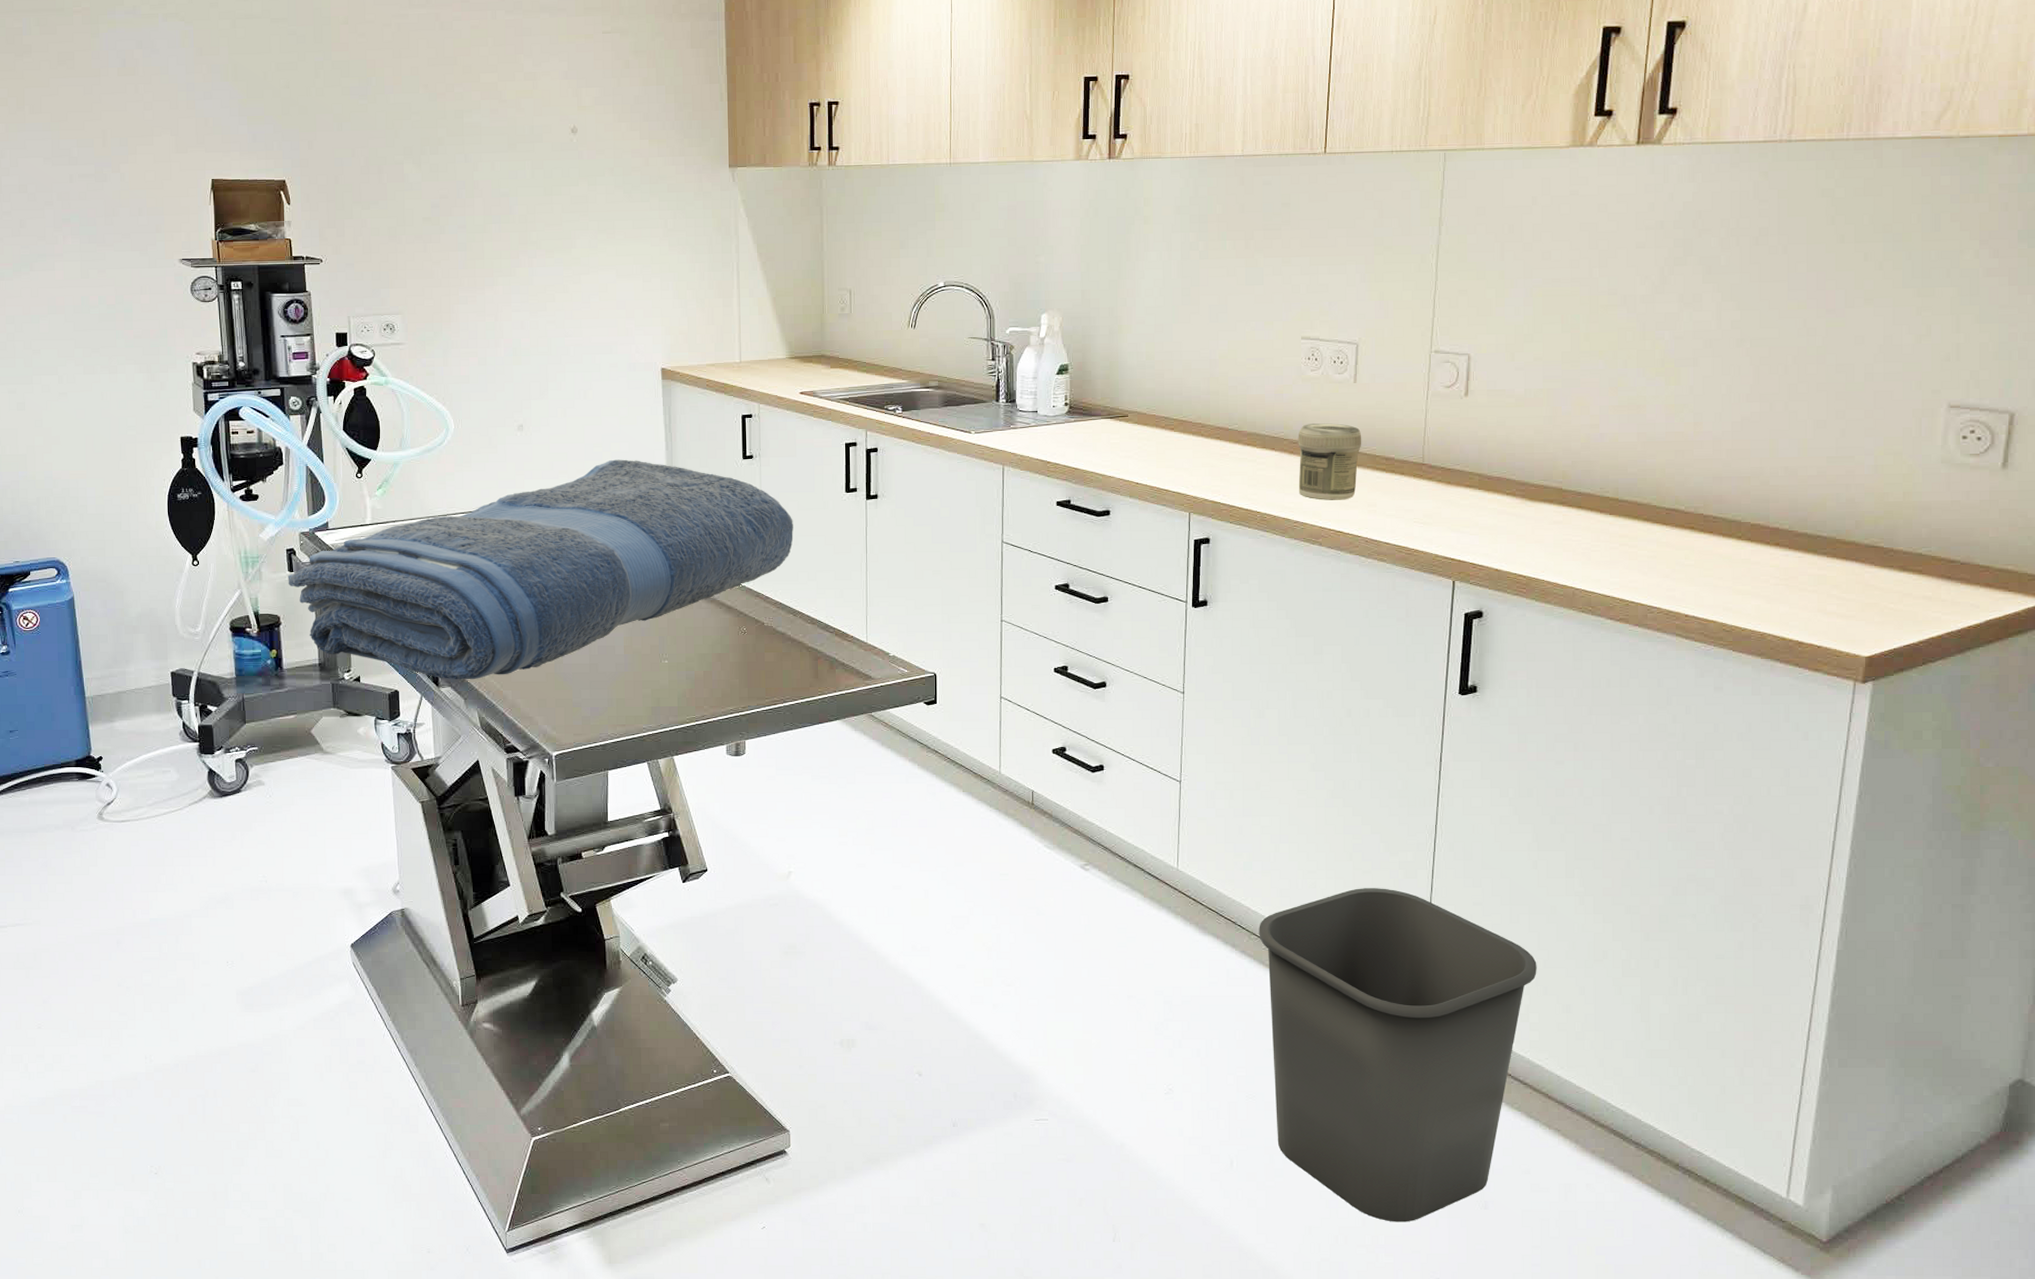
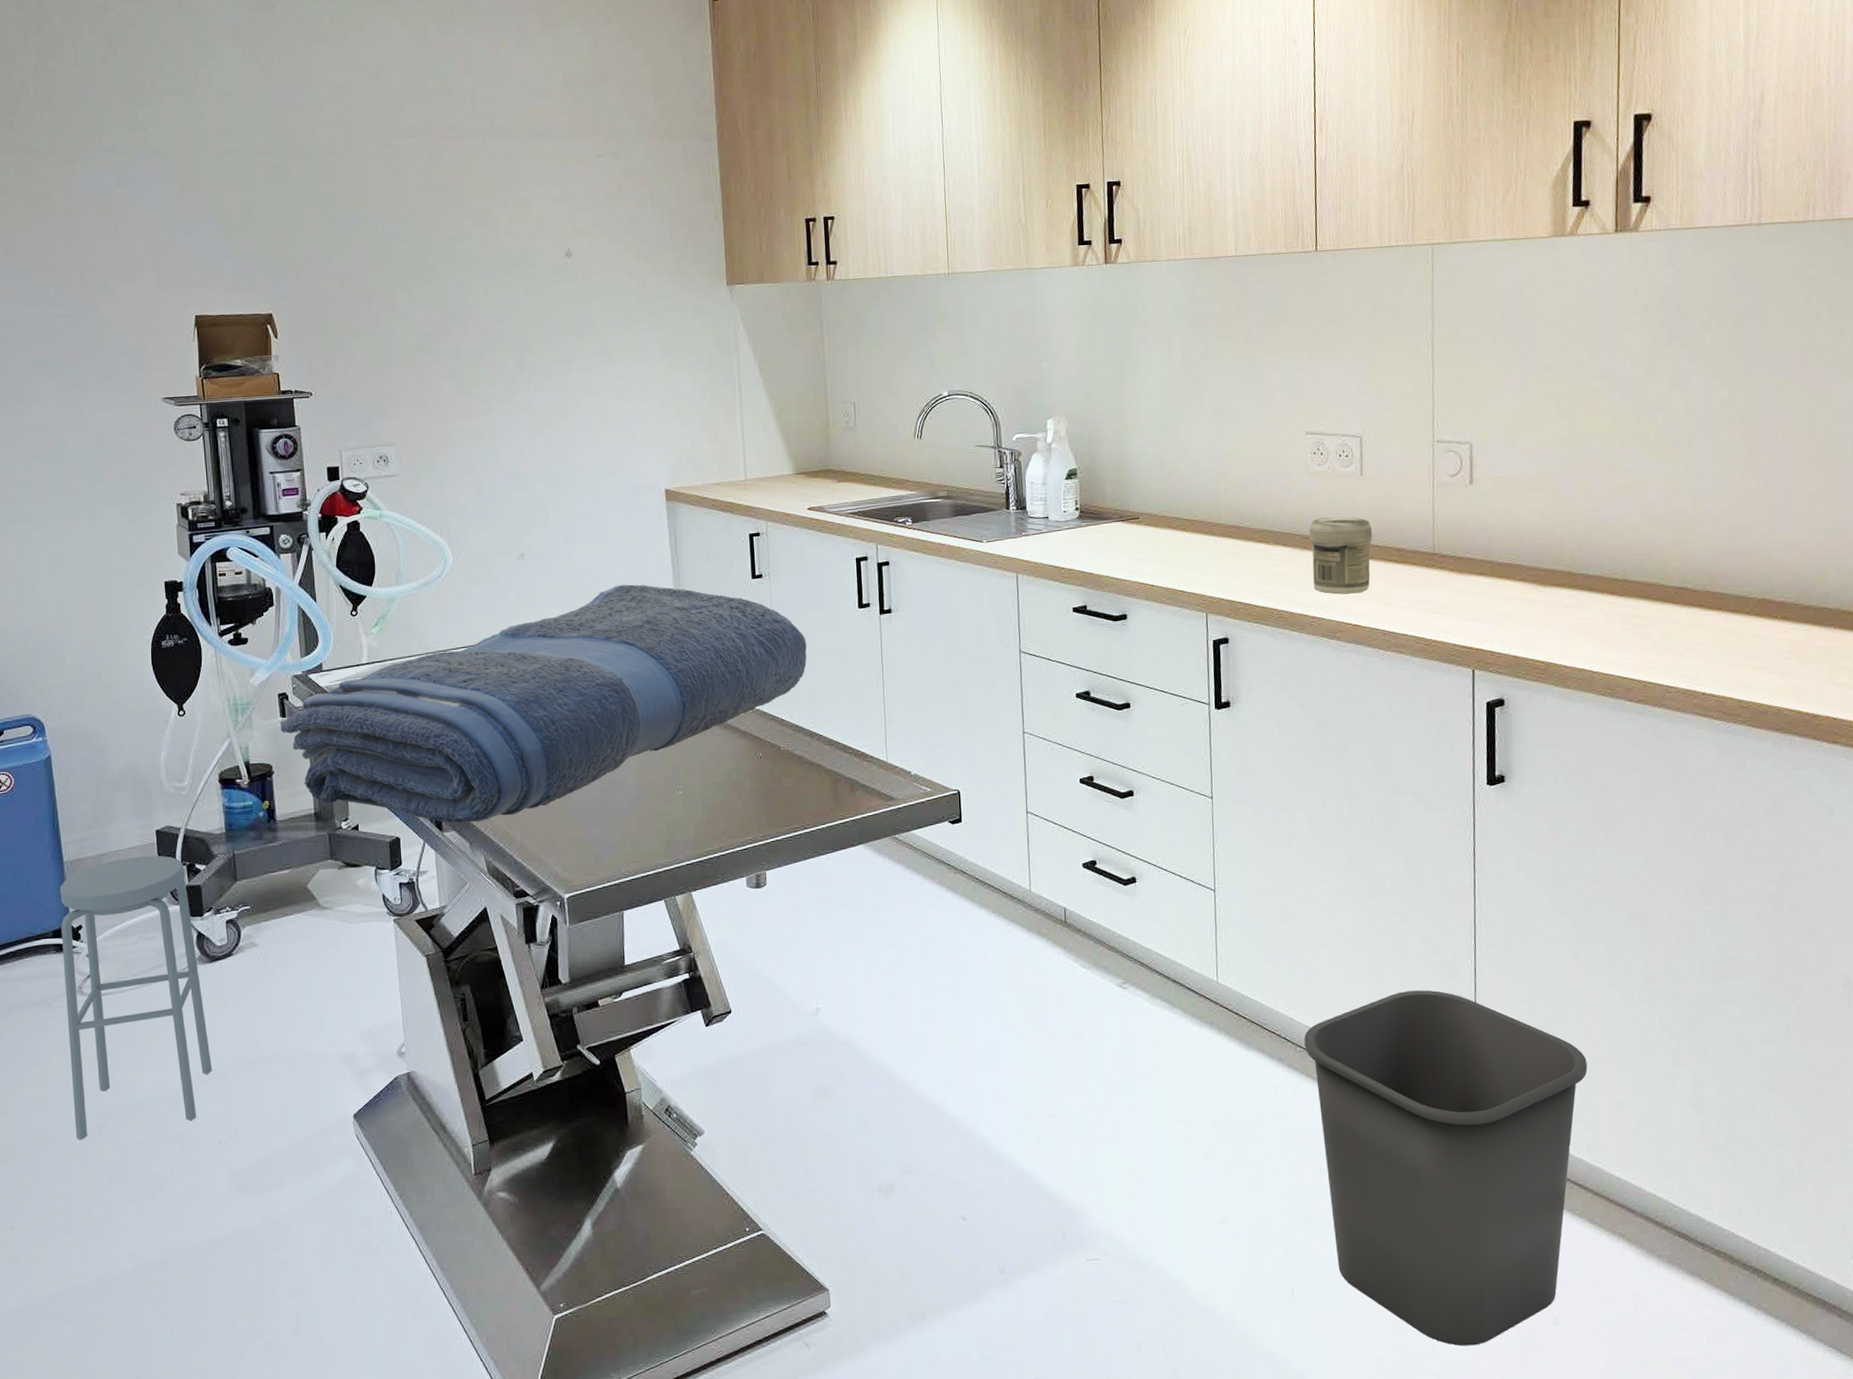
stool: none [82,695,222,952] -> present [59,855,213,1140]

